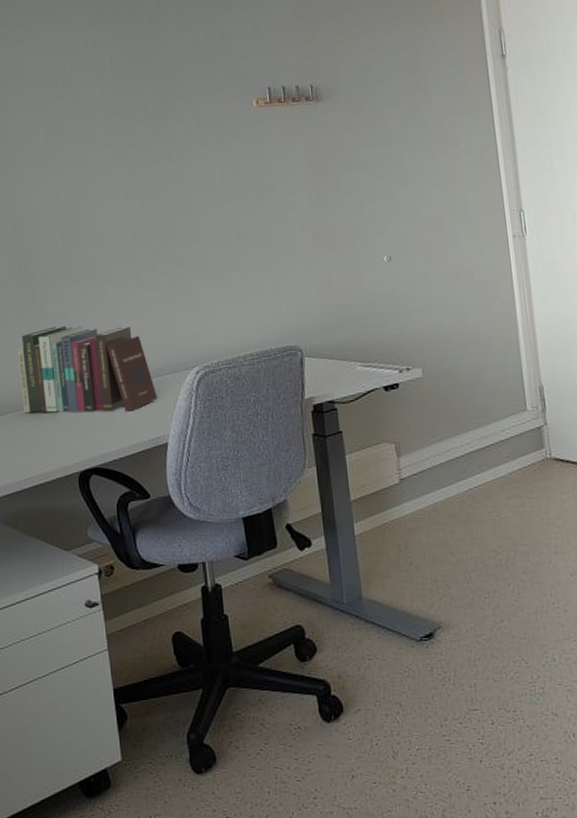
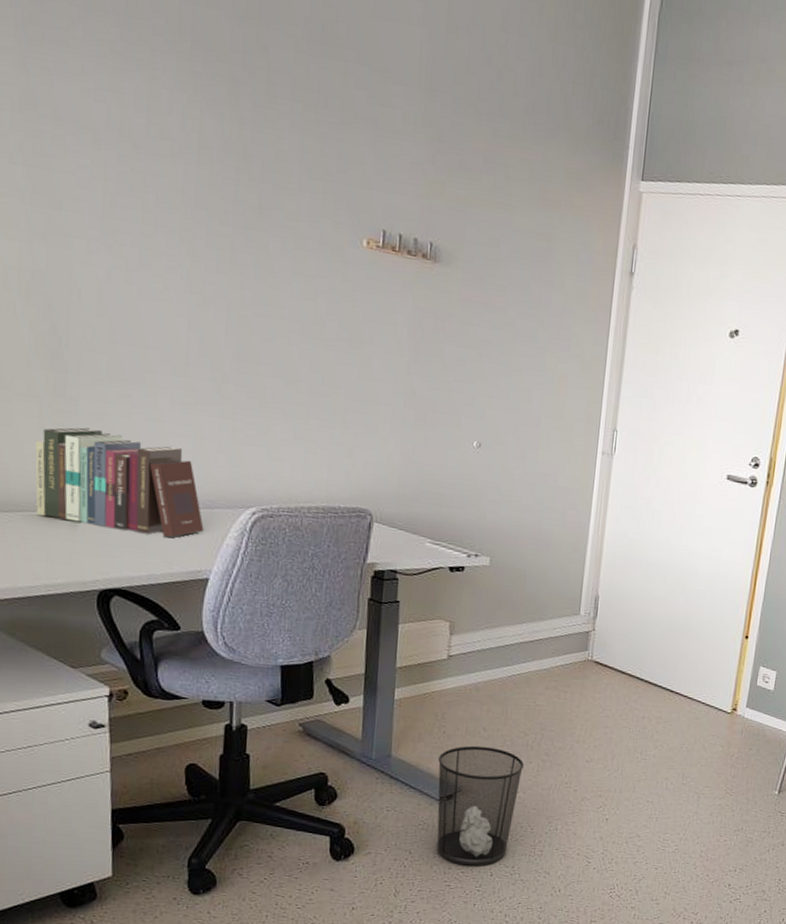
waste bin: none [409,572,504,715] -> present [436,745,525,866]

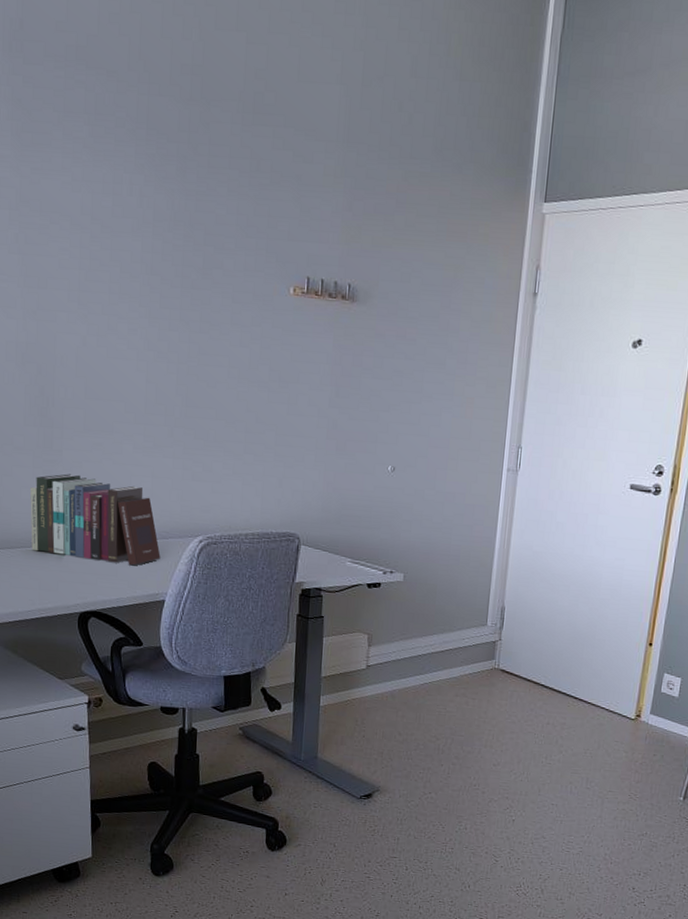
waste bin: present [436,745,525,866] -> none [358,748,436,861]

